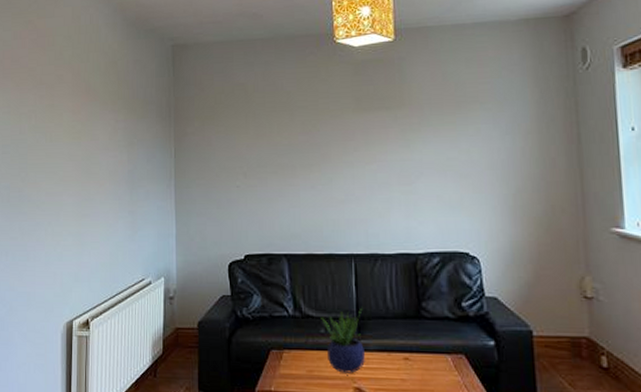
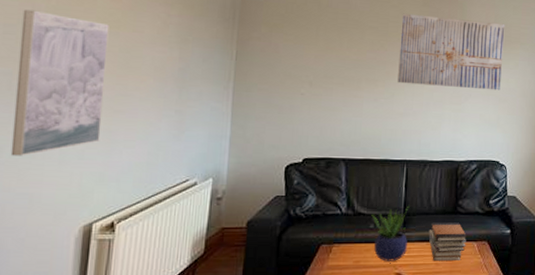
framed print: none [13,131,73,259] -> present [10,9,110,156]
wall art: none [332,82,460,166] -> present [397,13,505,91]
book stack: none [388,328,438,378] -> present [428,222,467,262]

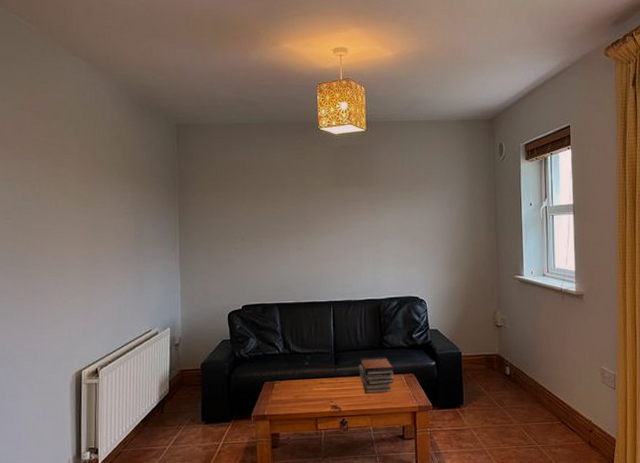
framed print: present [10,9,110,156] -> none [16,198,81,318]
potted plant: present [371,207,409,262] -> none [306,344,340,395]
wall art: present [397,13,505,91] -> none [316,165,413,231]

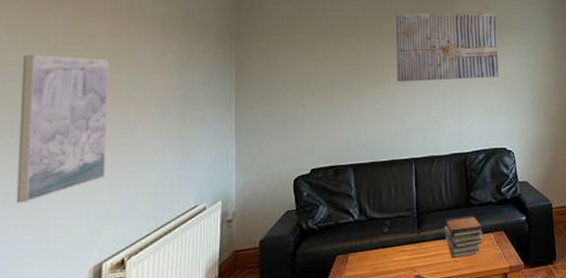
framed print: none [16,198,81,318] -> present [16,54,109,203]
wall art: none [316,165,413,231] -> present [395,12,499,83]

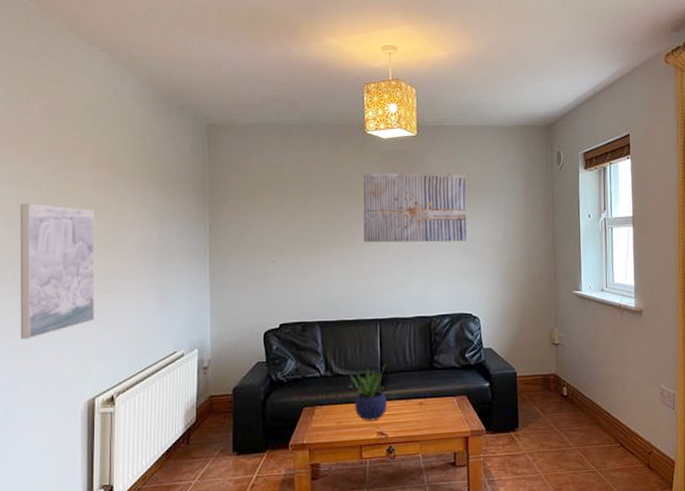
potted plant: none [384,205,424,265] -> present [349,365,387,421]
book stack: present [444,215,484,259] -> none [407,378,446,419]

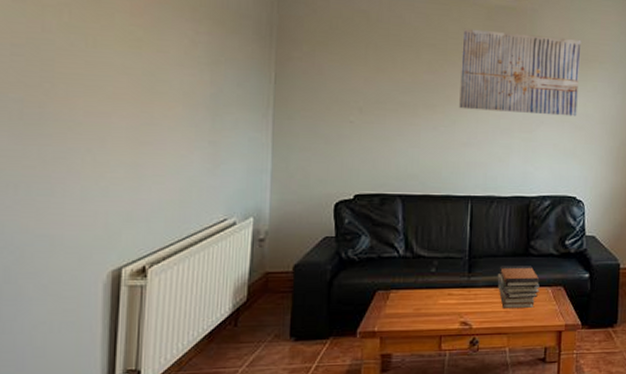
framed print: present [20,203,95,339] -> none [26,27,130,194]
potted plant: present [349,365,387,421] -> none [432,248,475,309]
book stack: none [407,378,446,419] -> present [497,266,541,309]

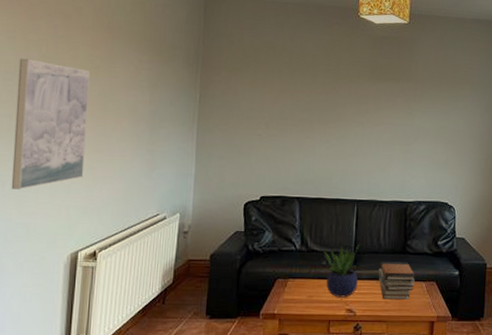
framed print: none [26,27,130,194] -> present [11,58,90,190]
potted plant: none [432,248,475,309] -> present [324,245,360,298]
wall art: present [459,28,582,117] -> none [348,56,454,132]

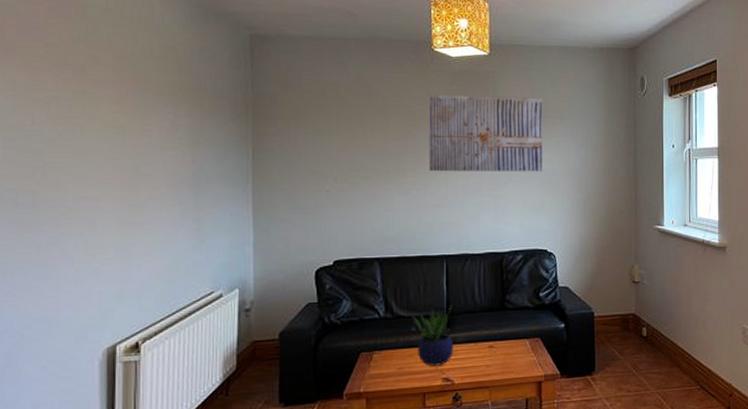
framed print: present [11,58,90,190] -> none [22,121,116,279]
wall art: none [348,56,454,132] -> present [428,94,543,172]
book stack: present [378,261,416,300] -> none [475,319,518,364]

